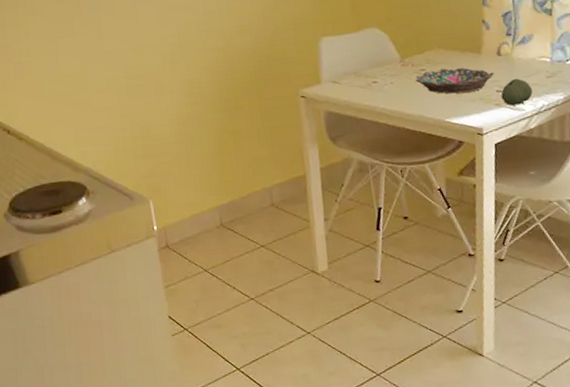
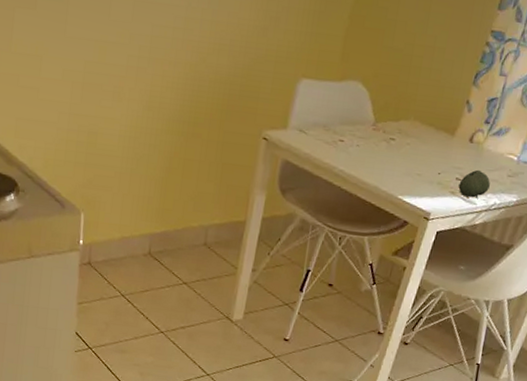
bowl: present [415,67,495,94] -> none [381,141,460,174]

